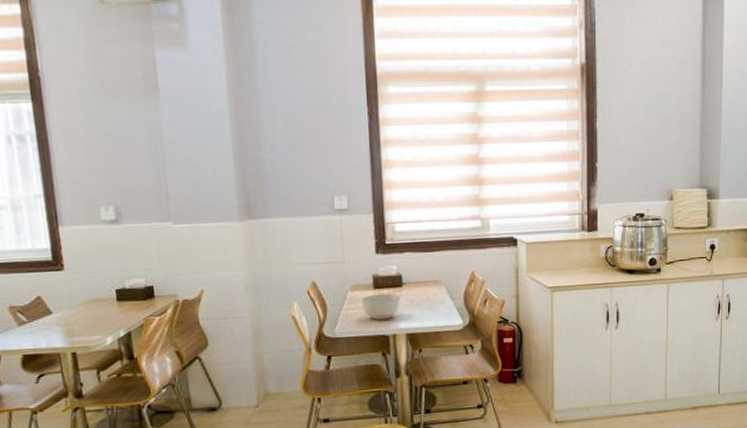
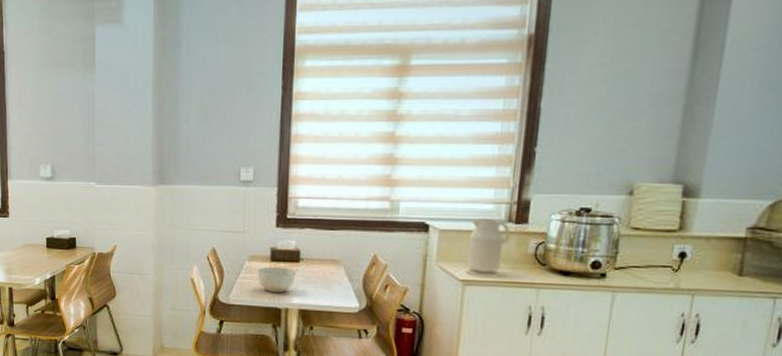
water jug: none [552,229,585,283] -> present [466,219,511,278]

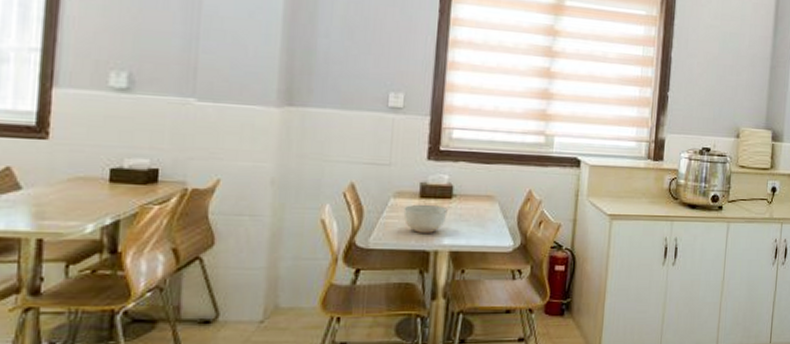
water jug: present [466,219,511,278] -> none [613,155,650,212]

